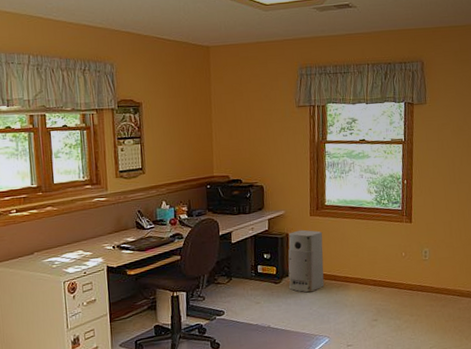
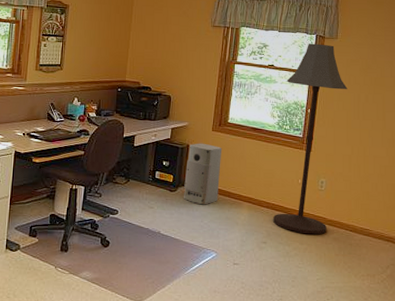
floor lamp: none [379,111,442,306] -> present [273,43,348,235]

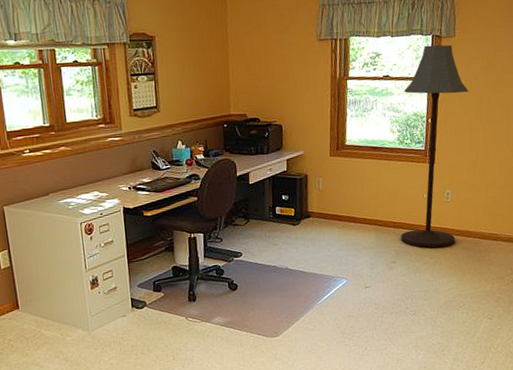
air purifier: present [184,143,222,205] -> none [306,170,343,235]

